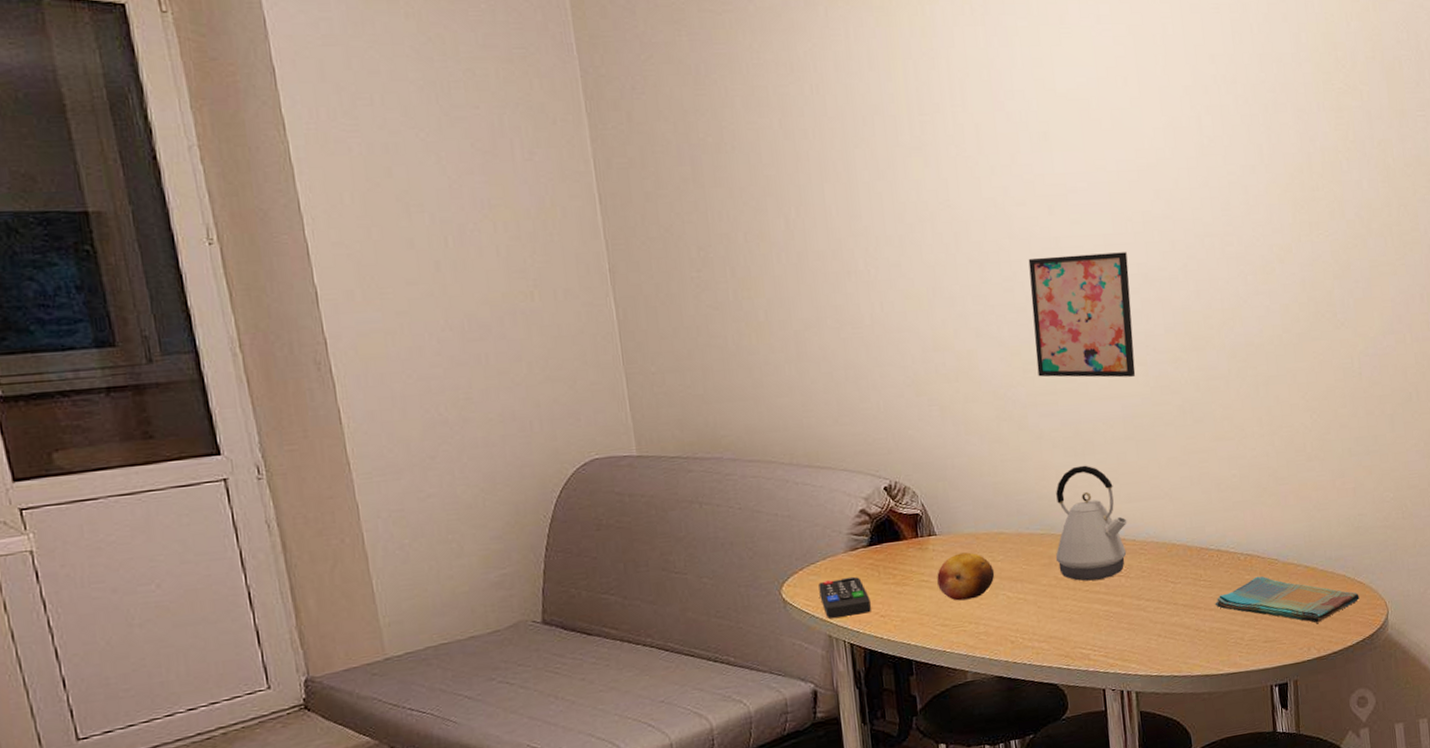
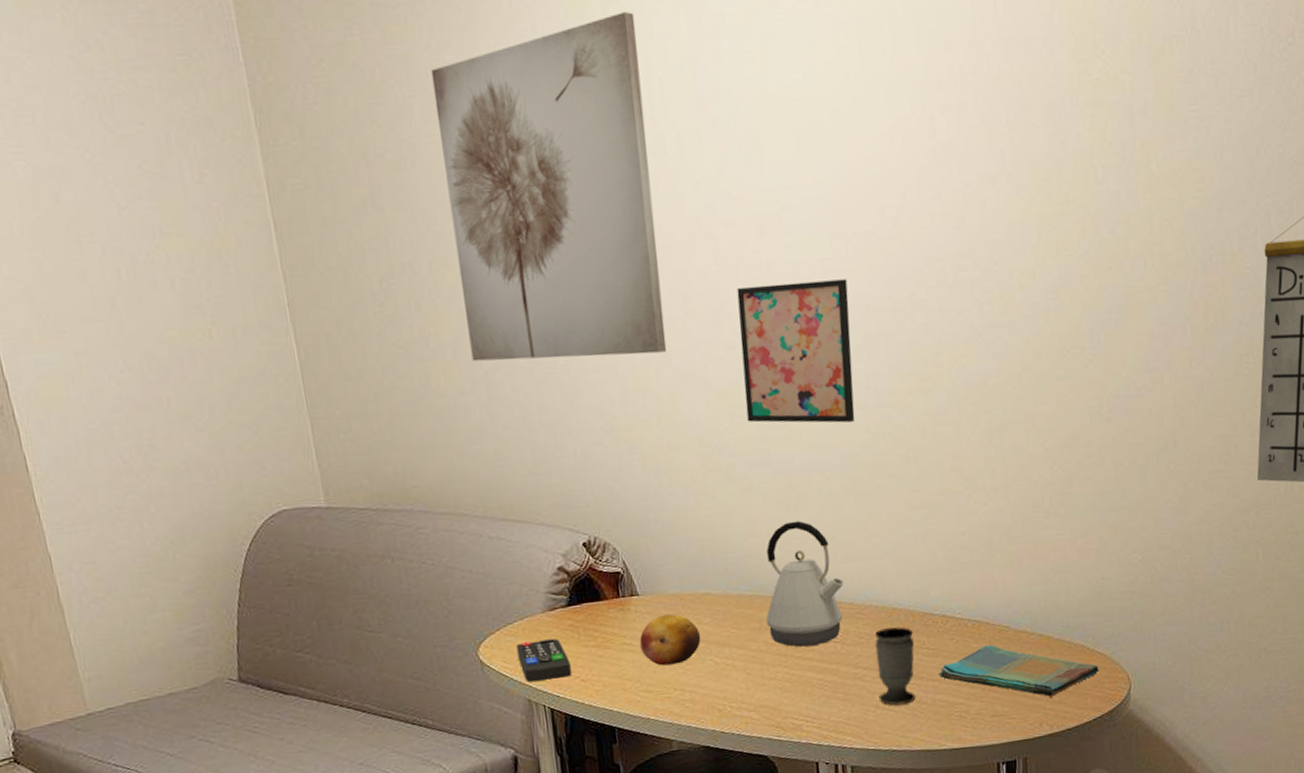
wall art: none [752,23,965,322] -> present [431,12,667,362]
cup: none [1156,561,1195,634] -> present [875,626,916,705]

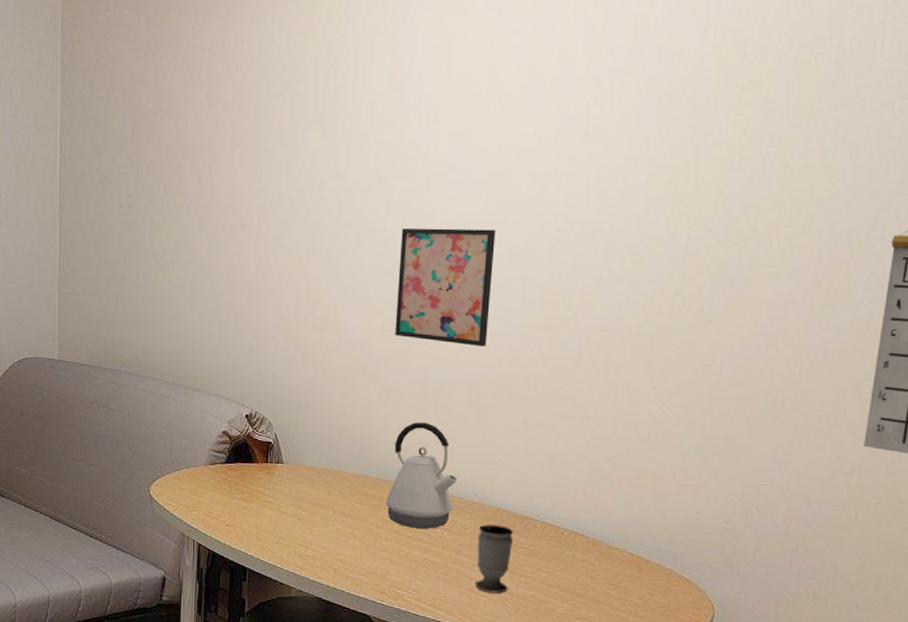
wall art: present [431,12,667,362] -> none [185,12,352,273]
remote control: present [516,638,571,682] -> none [180,486,220,520]
fruit: present [639,614,701,666] -> none [278,483,329,525]
dish towel: present [938,644,1099,697] -> none [531,554,685,611]

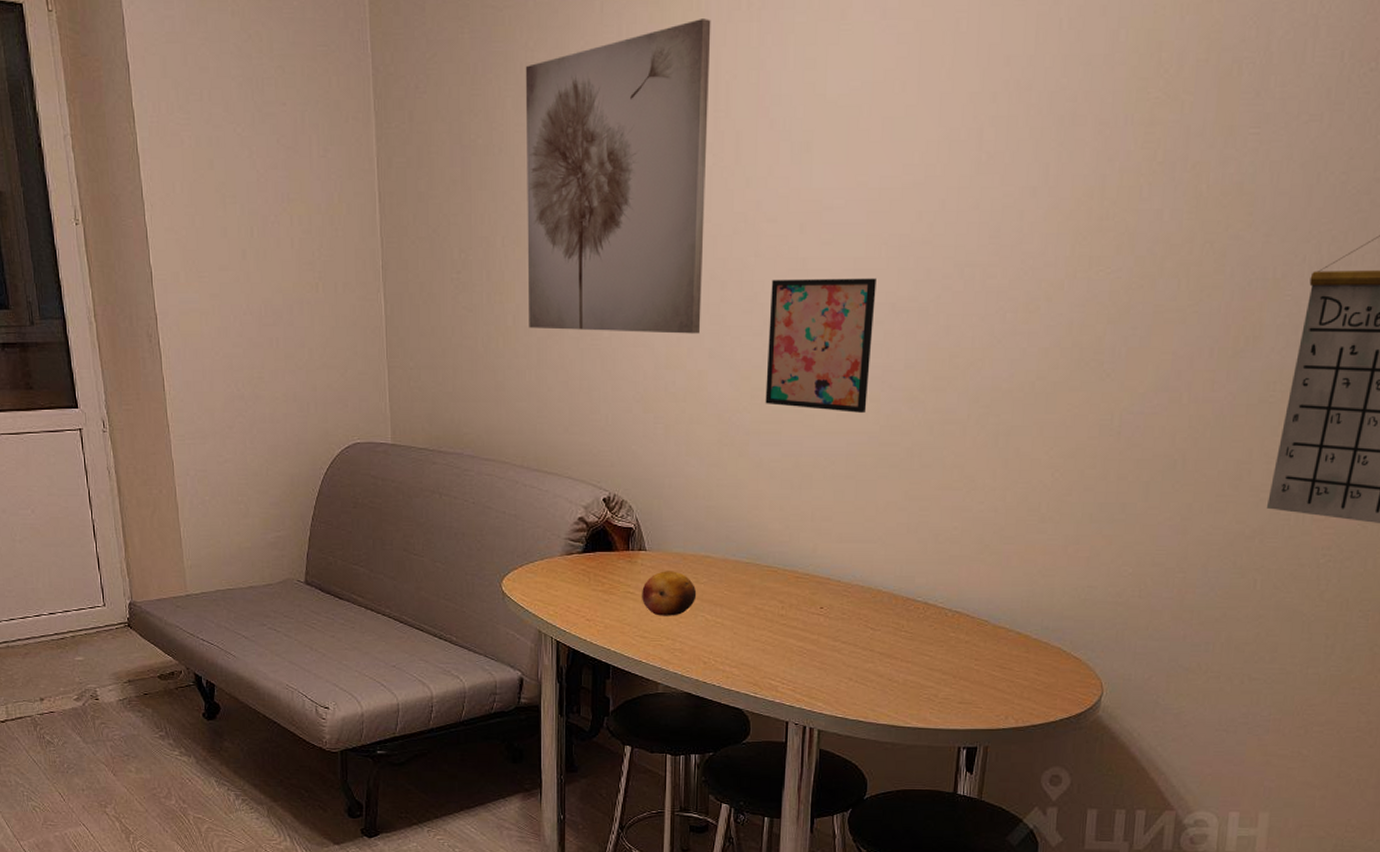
wall art: none [185,12,352,273] -> present [525,19,711,334]
fruit: none [278,483,329,525] -> present [642,571,697,616]
kettle: present [385,422,459,529] -> none [757,499,836,615]
cup: present [474,524,514,593] -> none [853,608,895,680]

